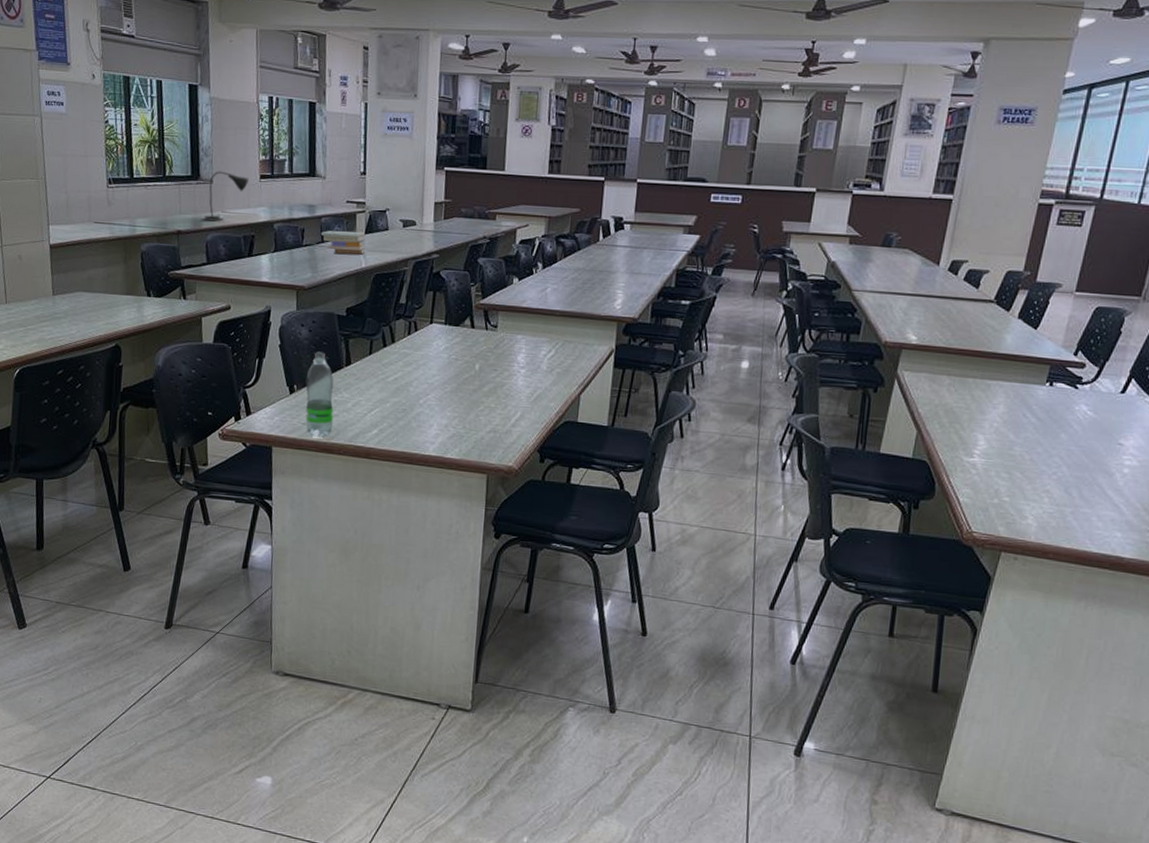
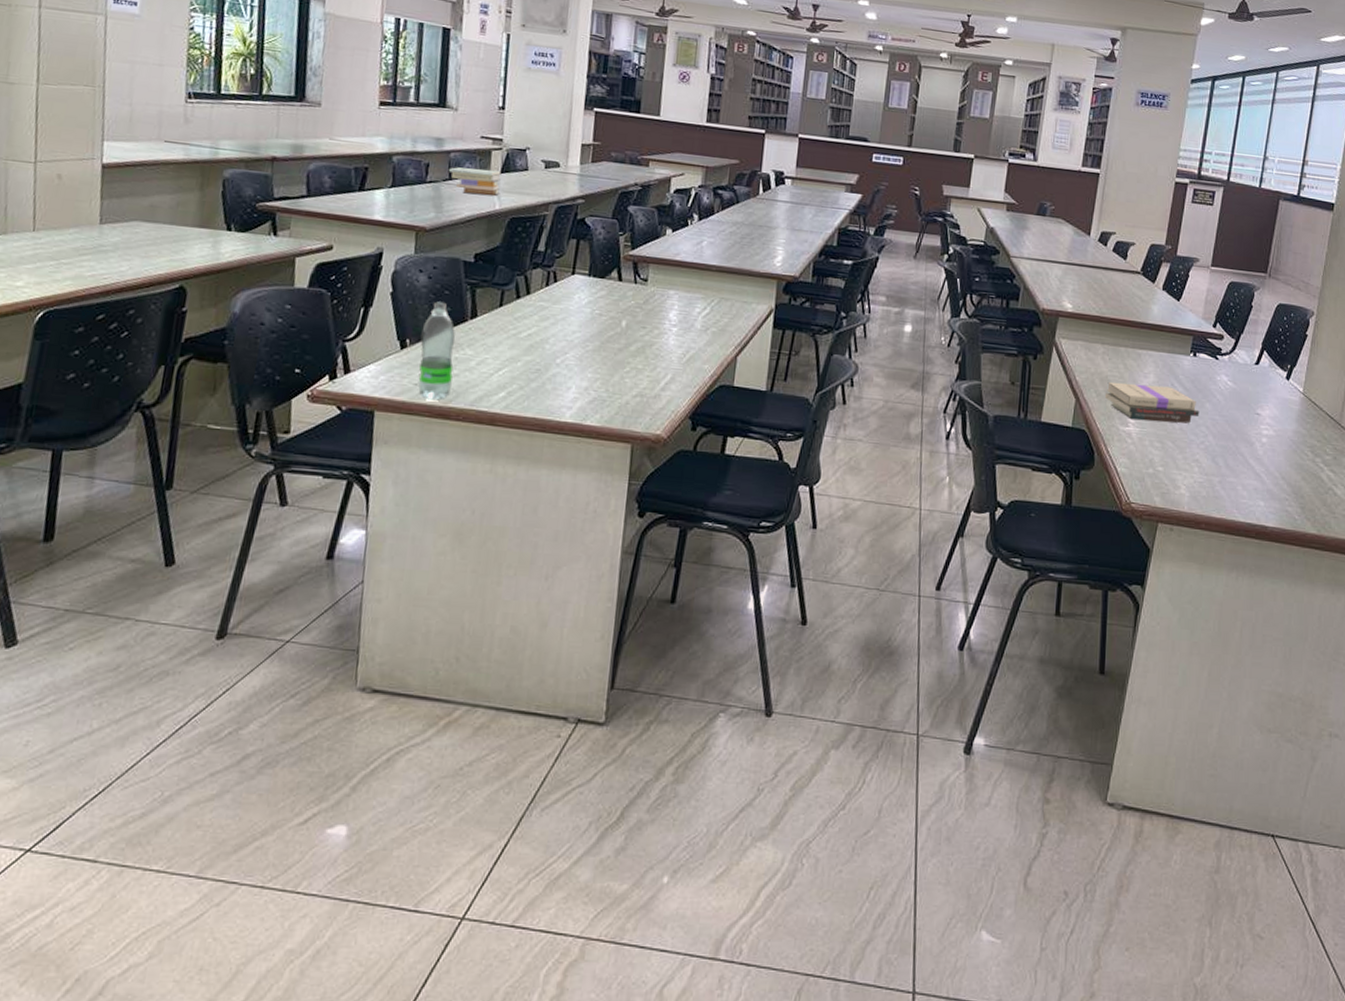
desk lamp: present [200,171,250,222] -> none [301,93,366,149]
books: none [948,413,1053,454] -> present [1104,381,1200,424]

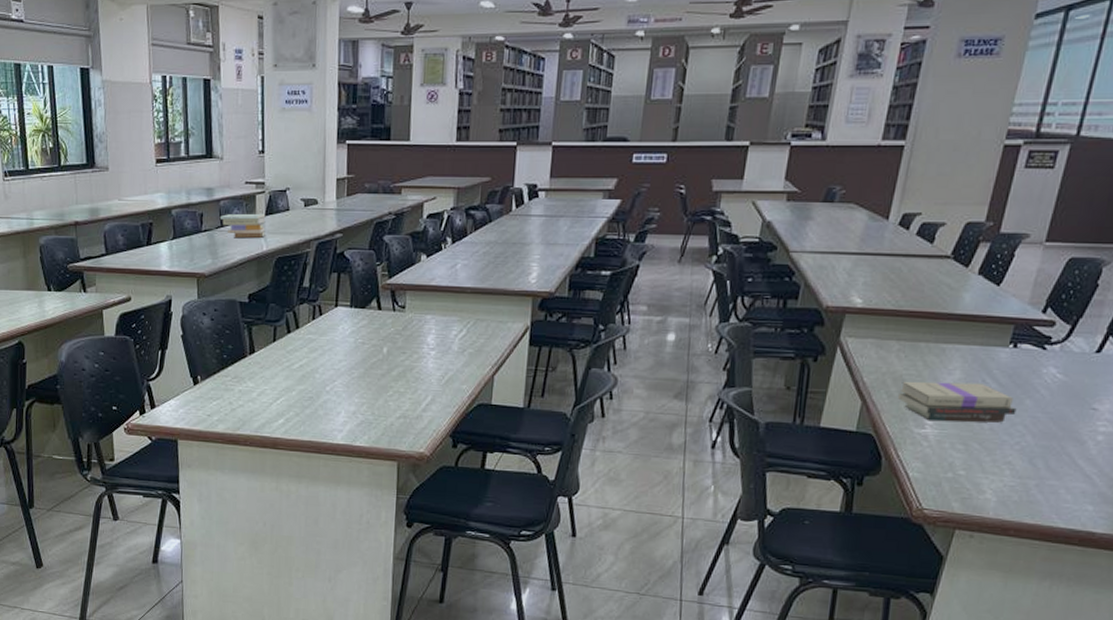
bottle: present [418,301,455,401] -> none [209,341,239,429]

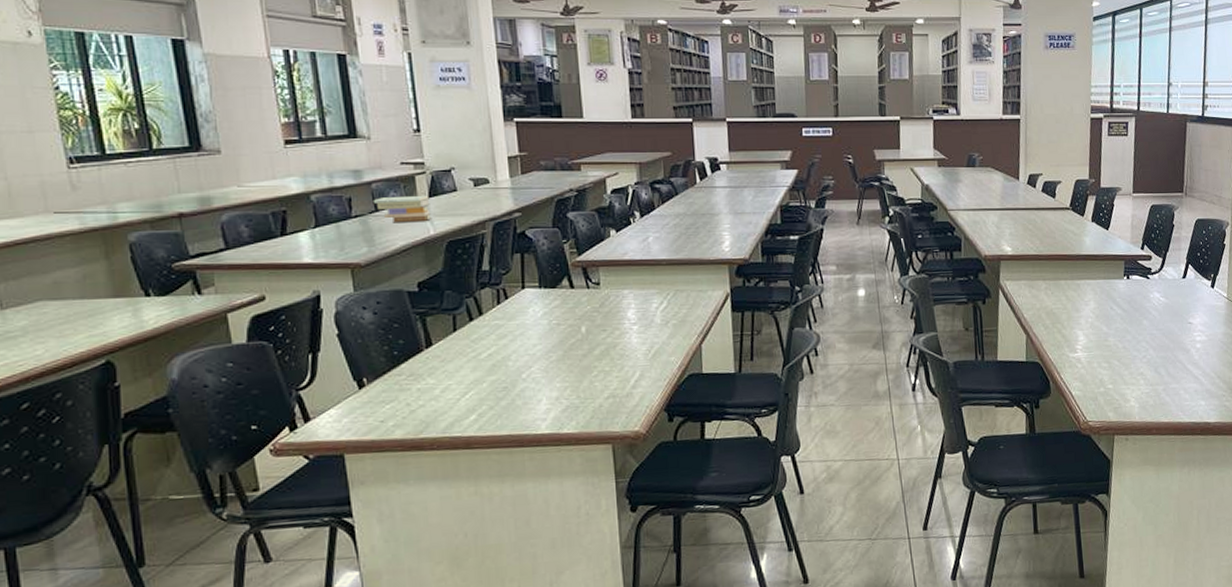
books: present [897,381,1017,423] -> none [1052,310,1139,346]

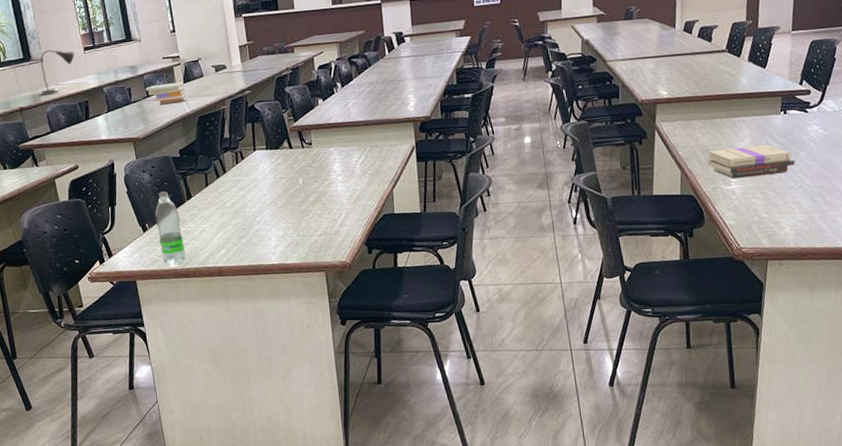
desk lamp: none [208,138,271,199] -> present [38,49,75,96]
bottle: none [377,336,419,435] -> present [154,191,186,266]
books: none [1052,310,1139,346] -> present [706,144,795,179]

